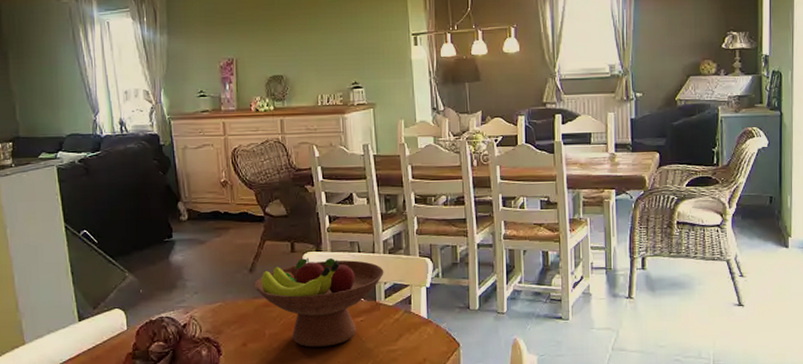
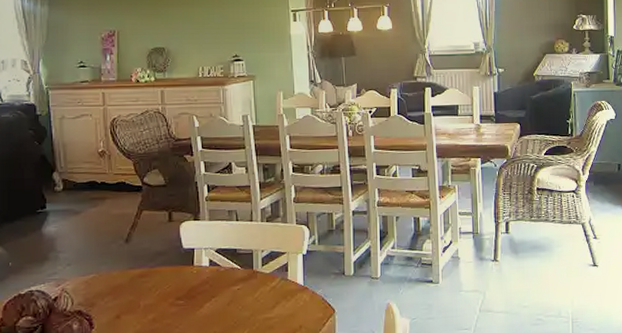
fruit bowl: present [253,257,384,347] -> none [129,226,262,318]

